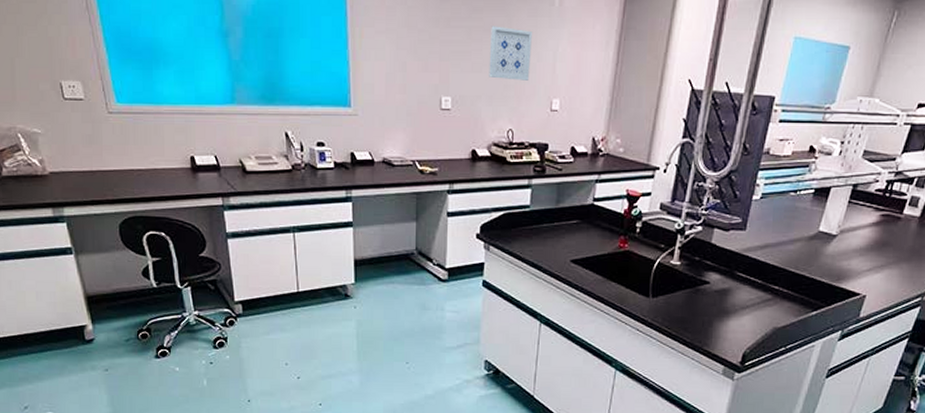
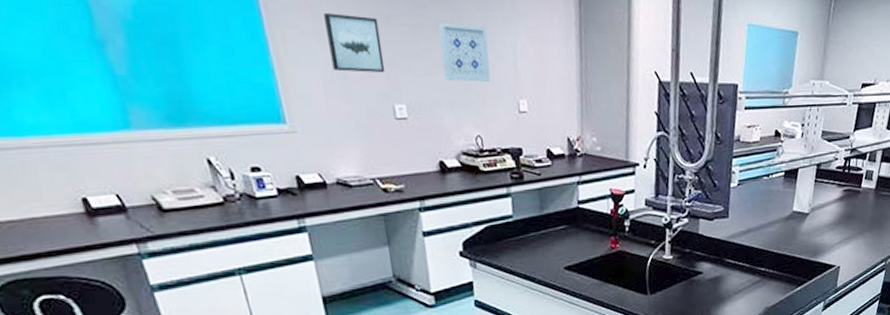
wall art: none [396,15,440,69] -> present [324,13,386,73]

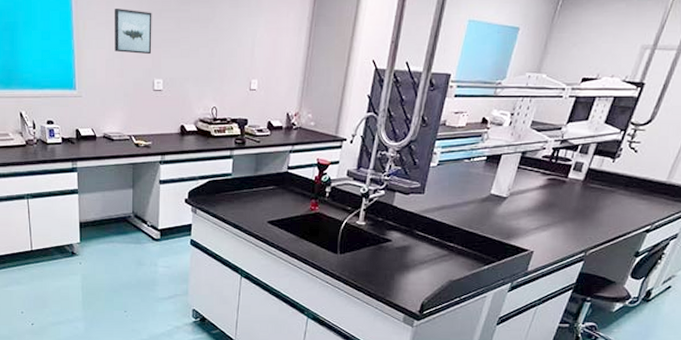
wall art: present [438,22,491,82] -> none [195,16,233,64]

